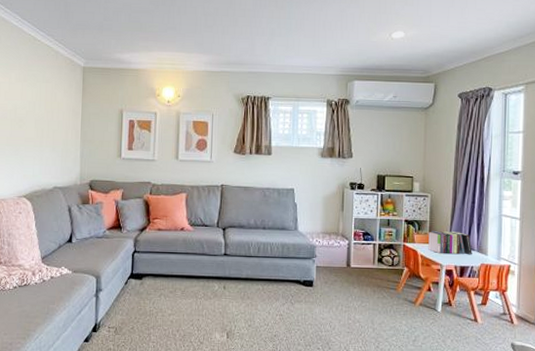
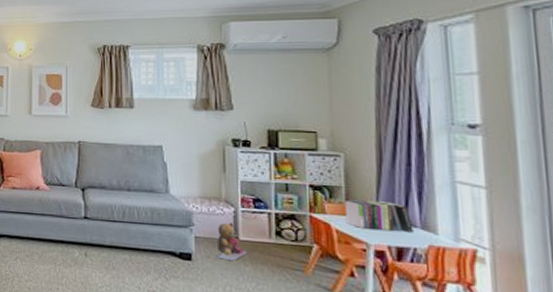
teddy bear: none [333,253,356,284] -> present [217,223,247,261]

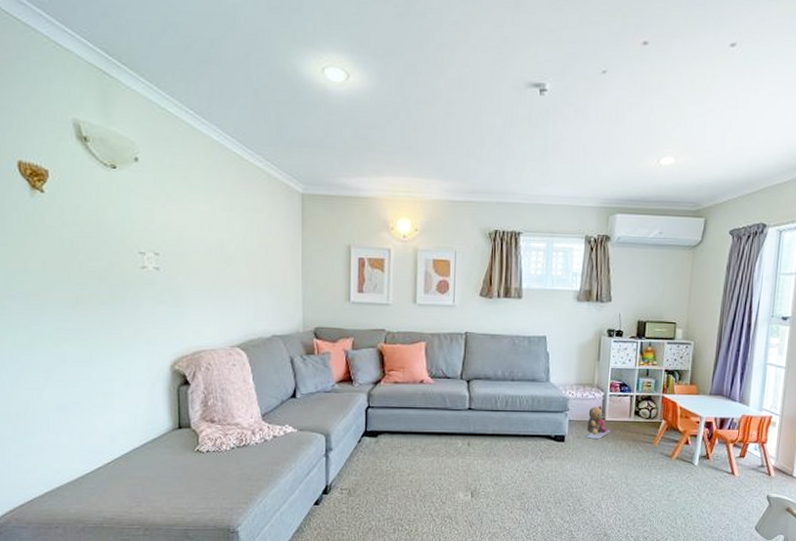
books: present [345,198,414,233] -> none [688,380,734,406]

